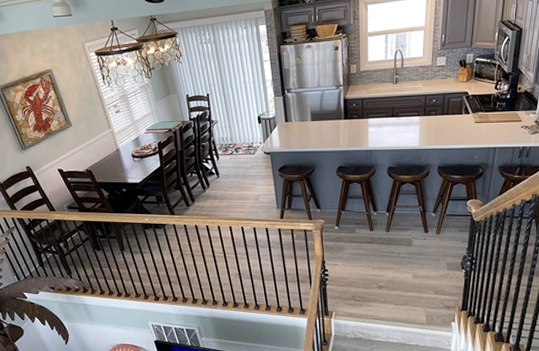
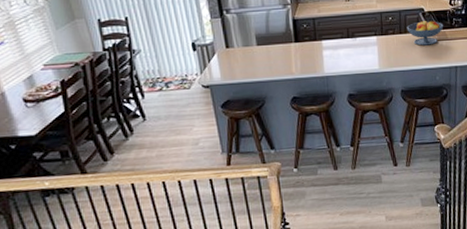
fruit bowl: none [449,103,487,127] -> present [406,20,444,46]

